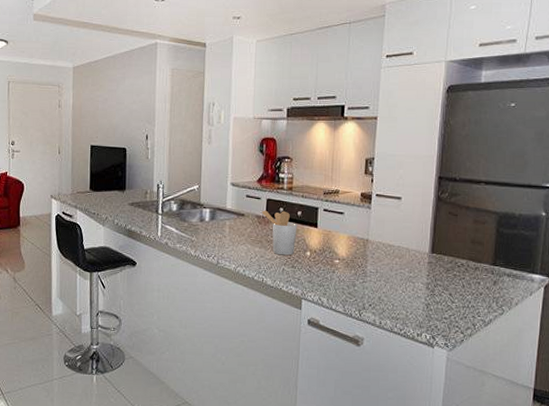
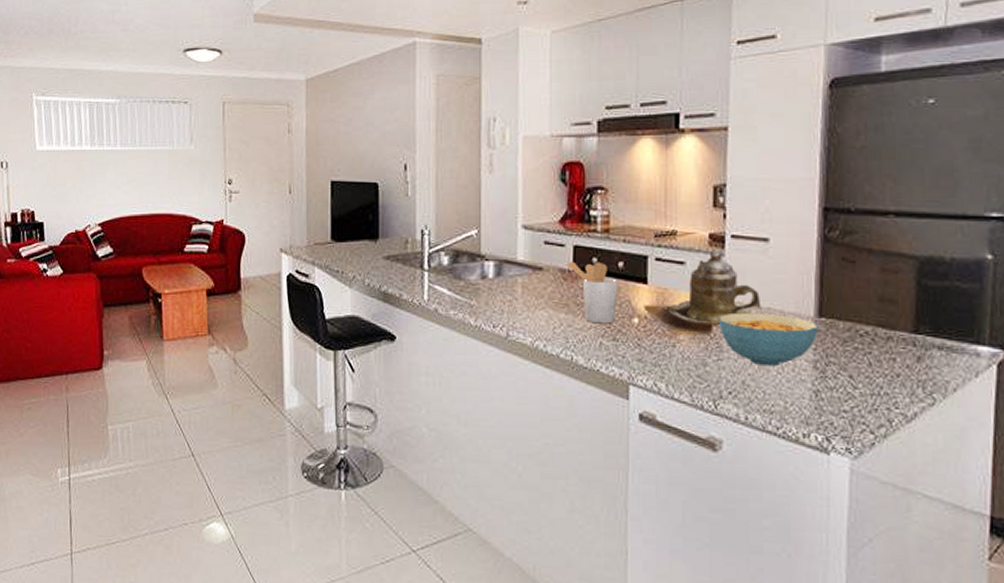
teapot: none [314,205,395,265] -> present [644,251,763,335]
cereal bowl: none [364,249,431,287] -> present [718,312,819,367]

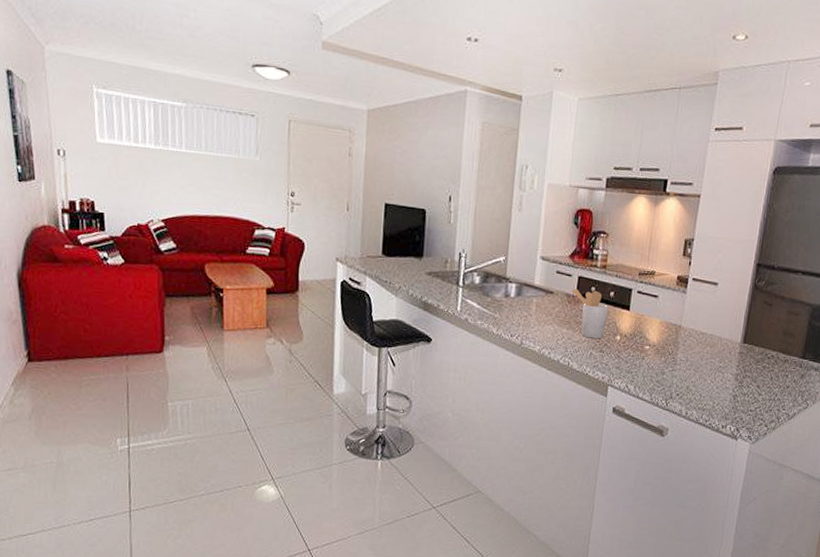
teapot: present [644,251,763,335] -> none [625,289,707,351]
cereal bowl: present [718,312,819,367] -> none [676,336,742,377]

